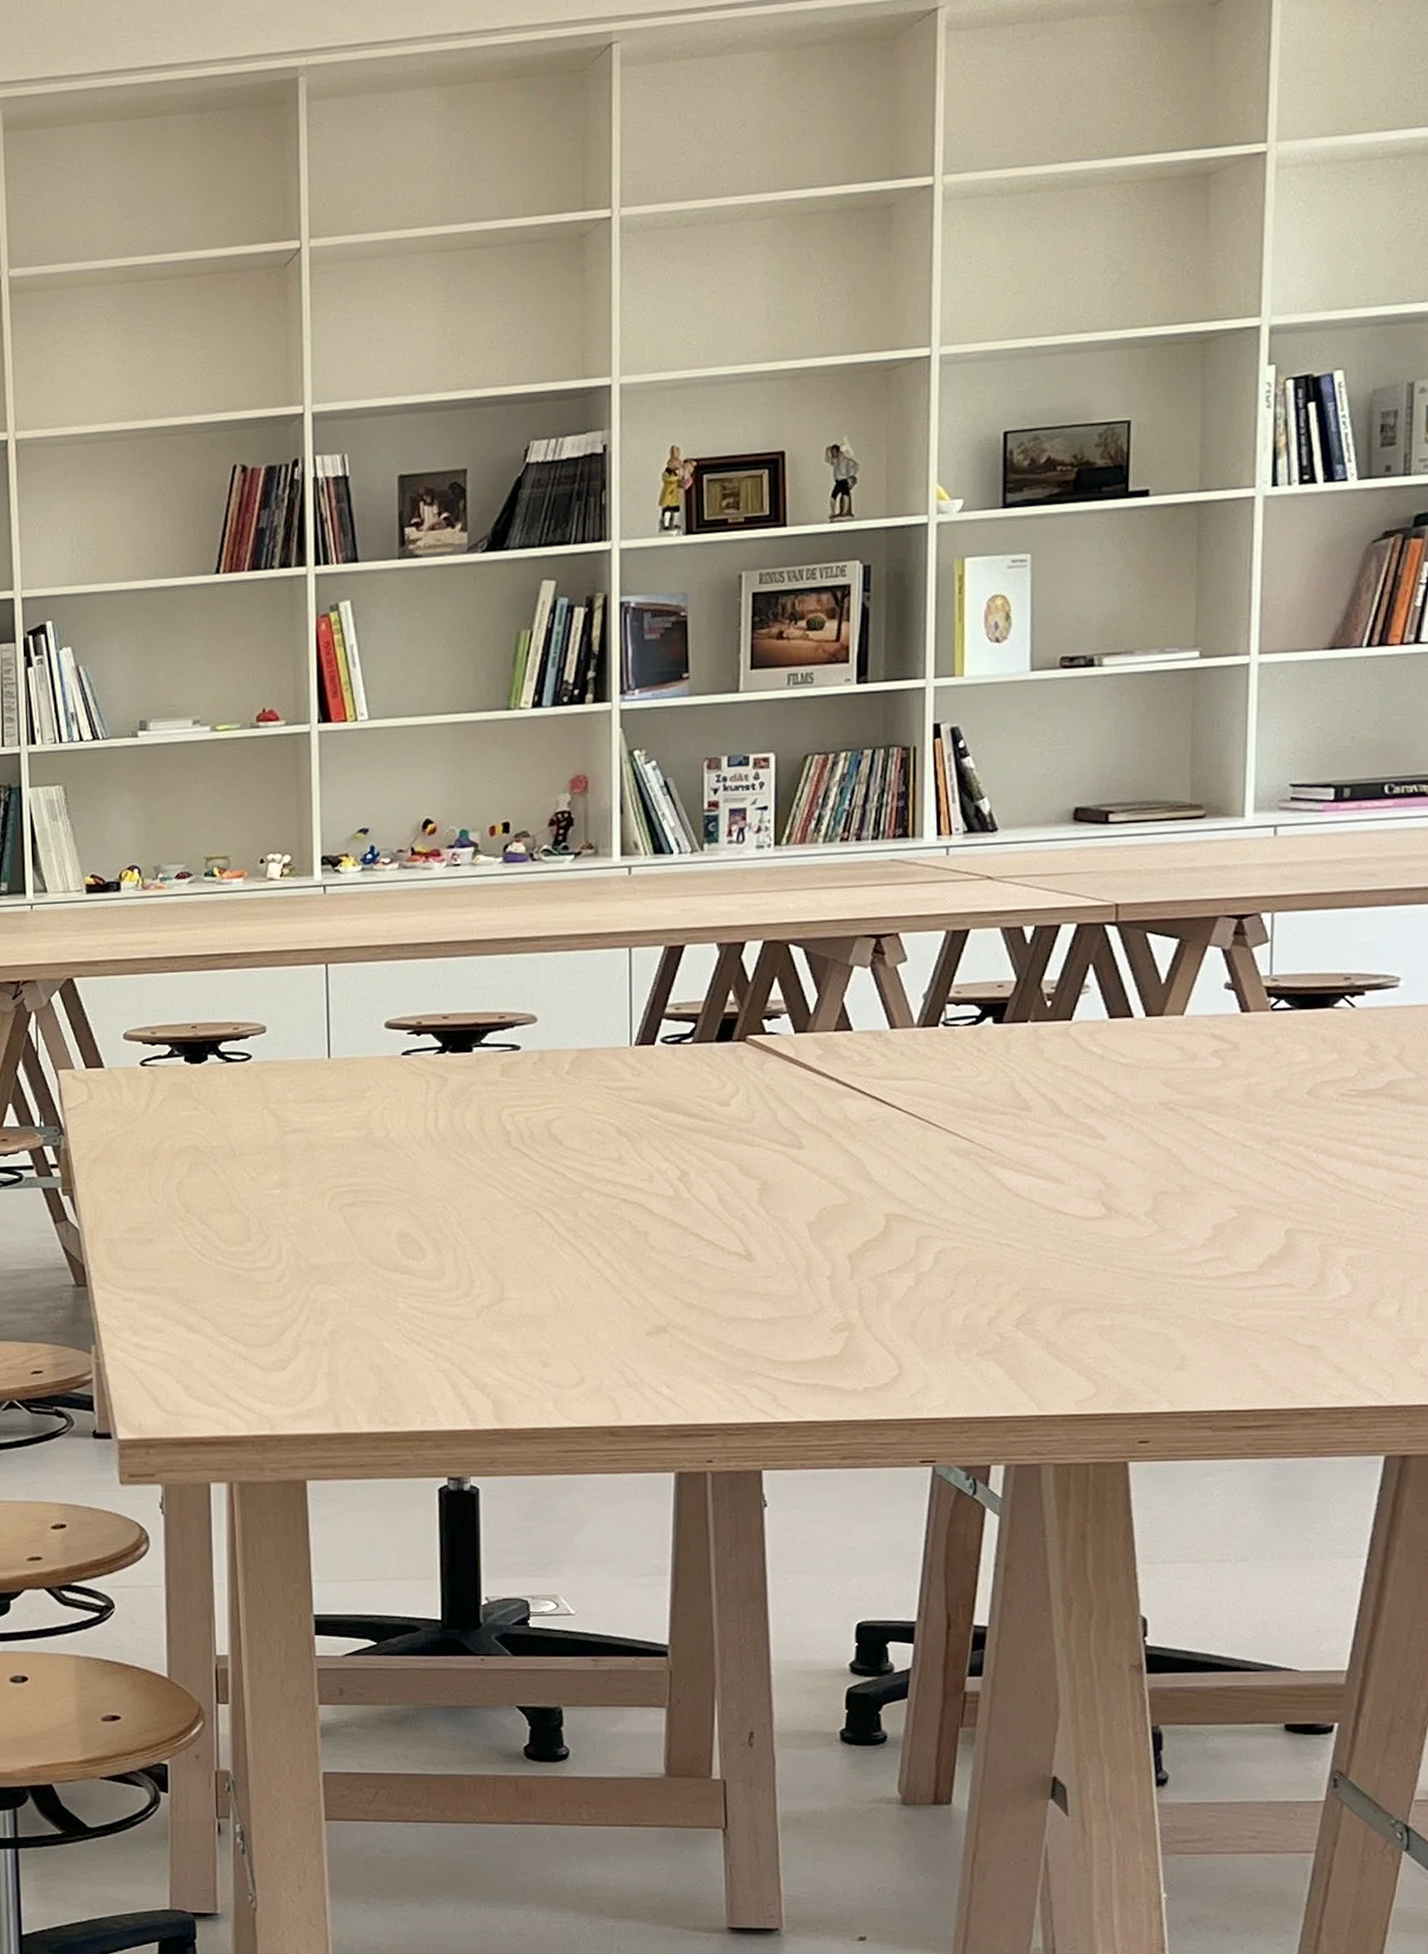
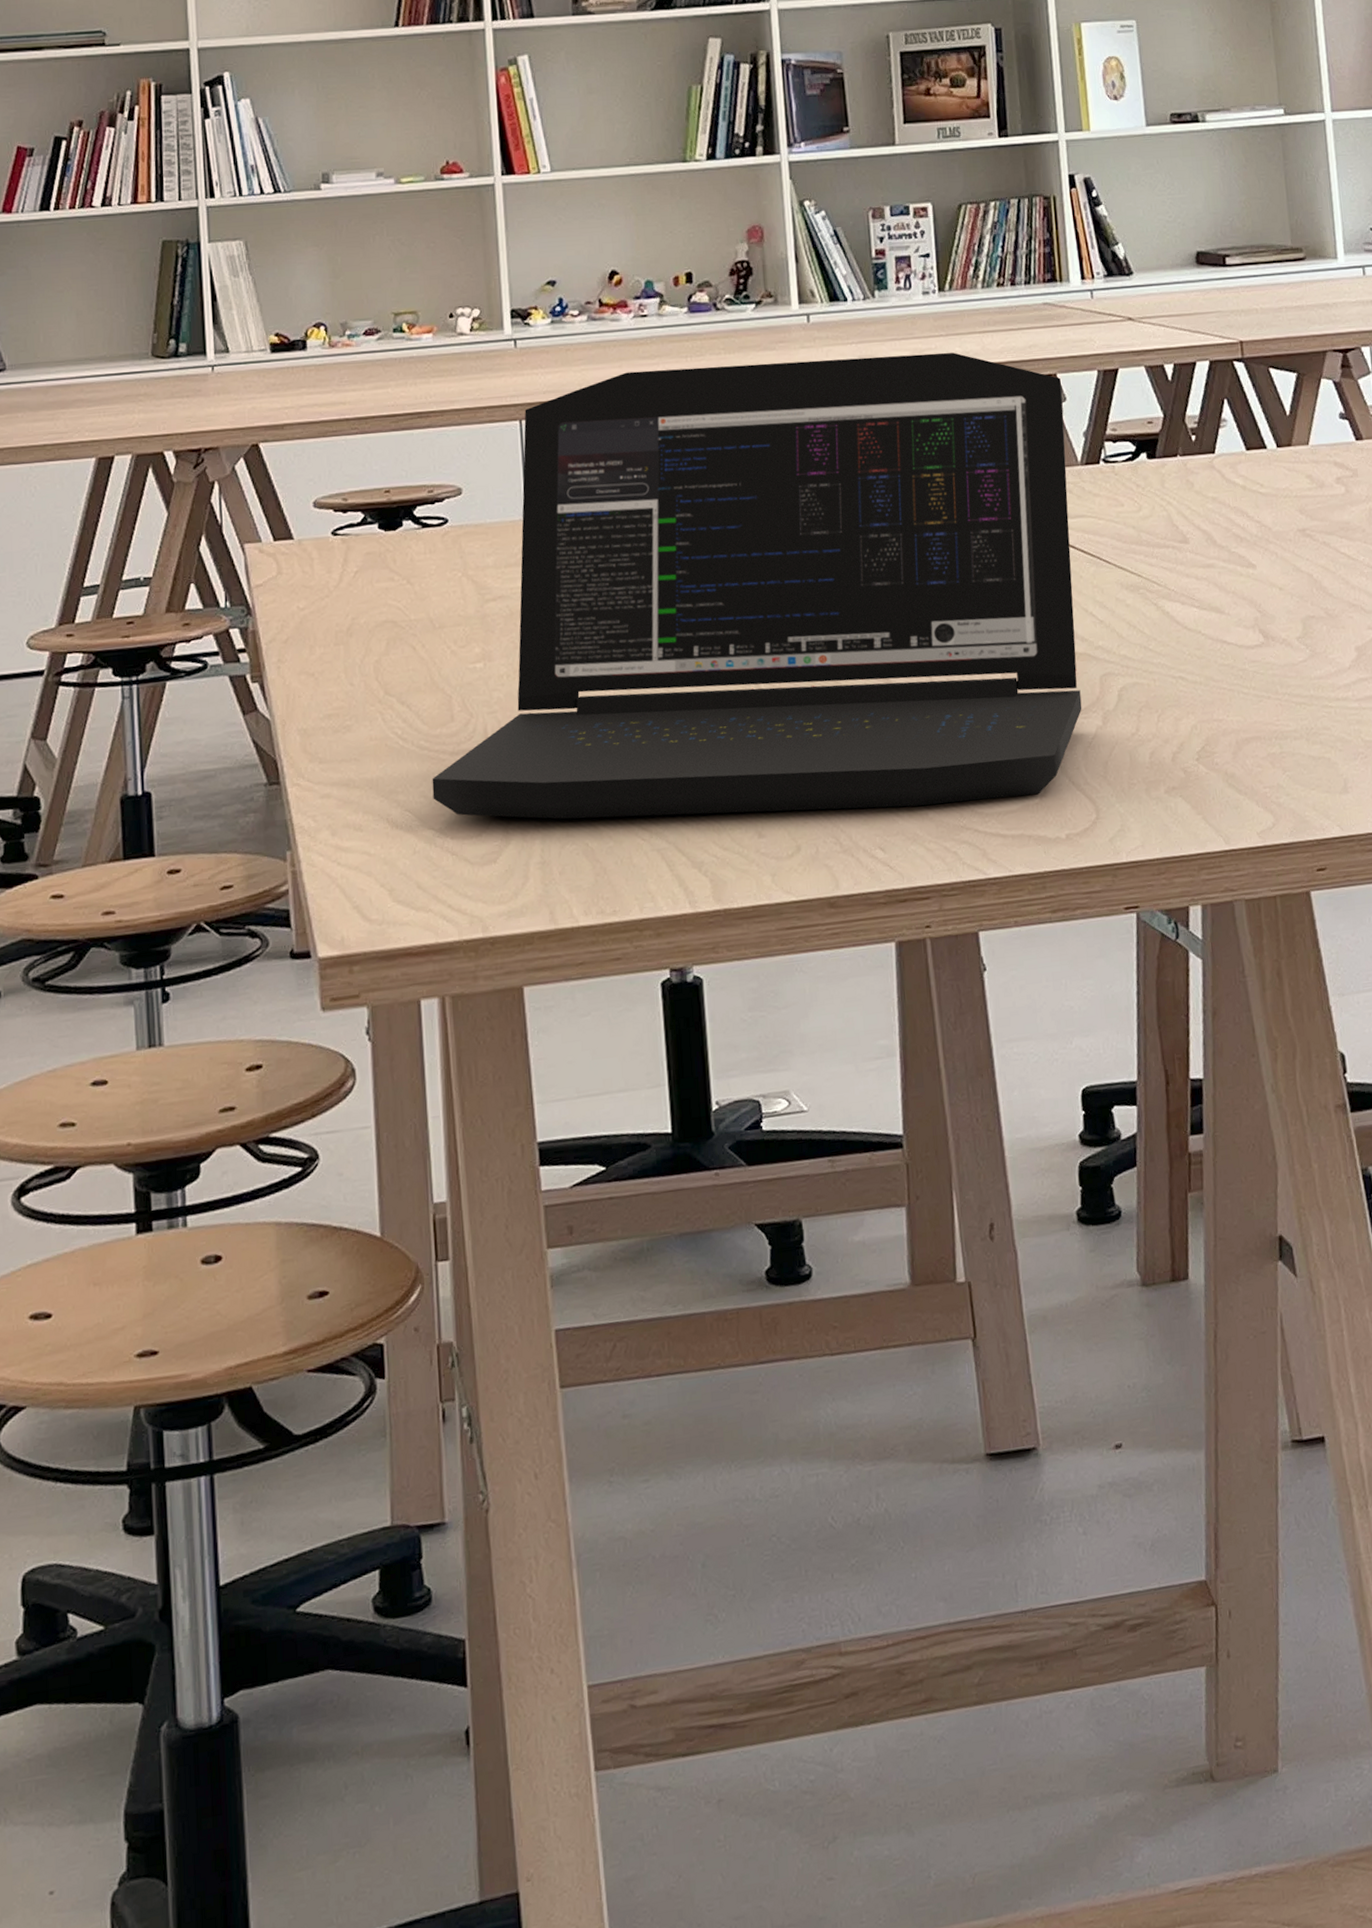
laptop: none [227,908,904,1350] -> present [432,352,1082,819]

